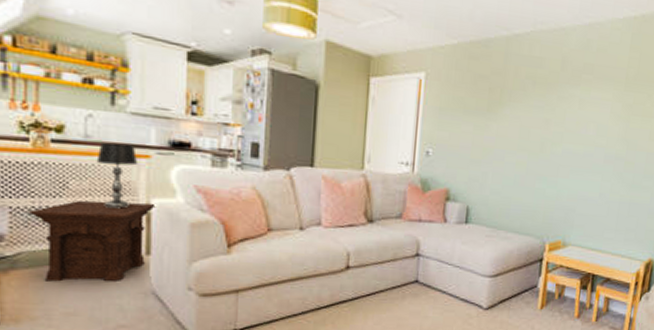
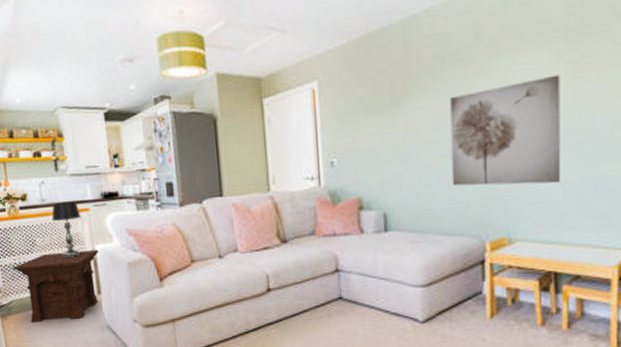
wall art: none [527,112,618,202] -> present [450,74,561,186]

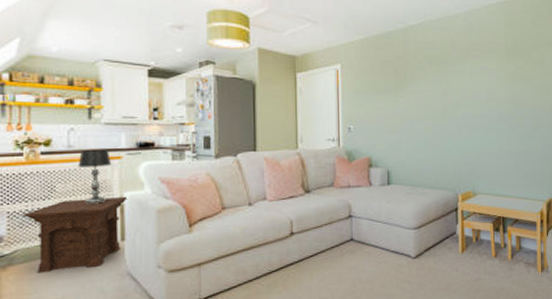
wall art: present [450,74,561,186] -> none [435,79,506,153]

